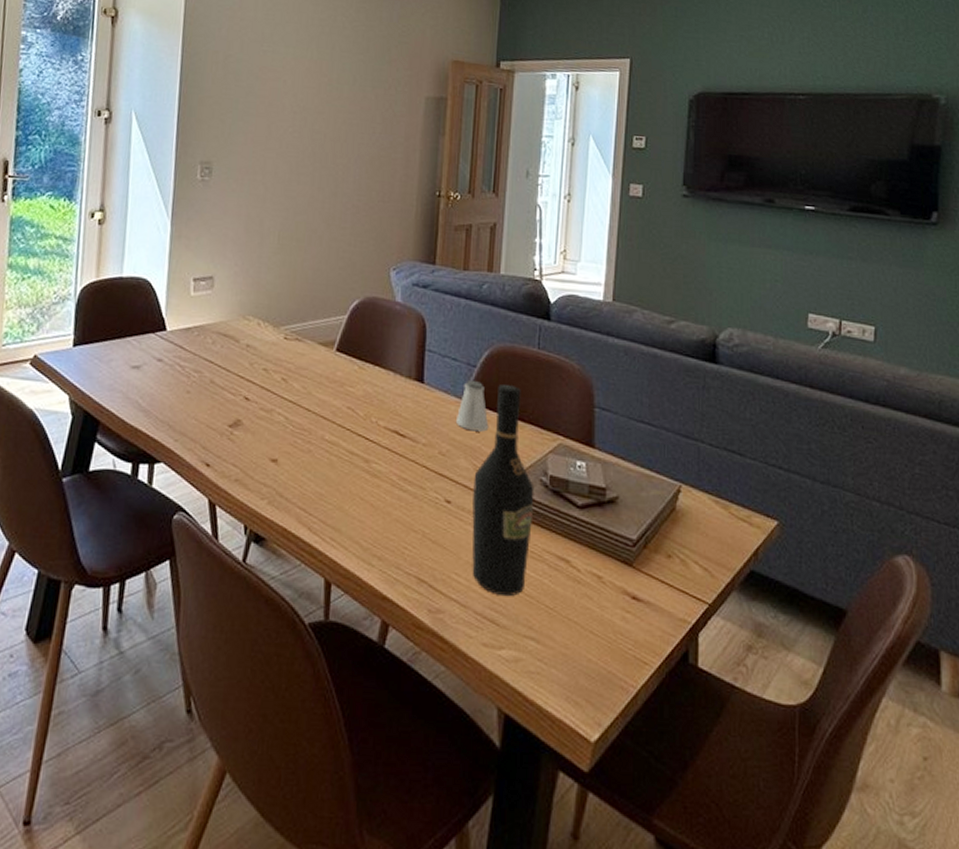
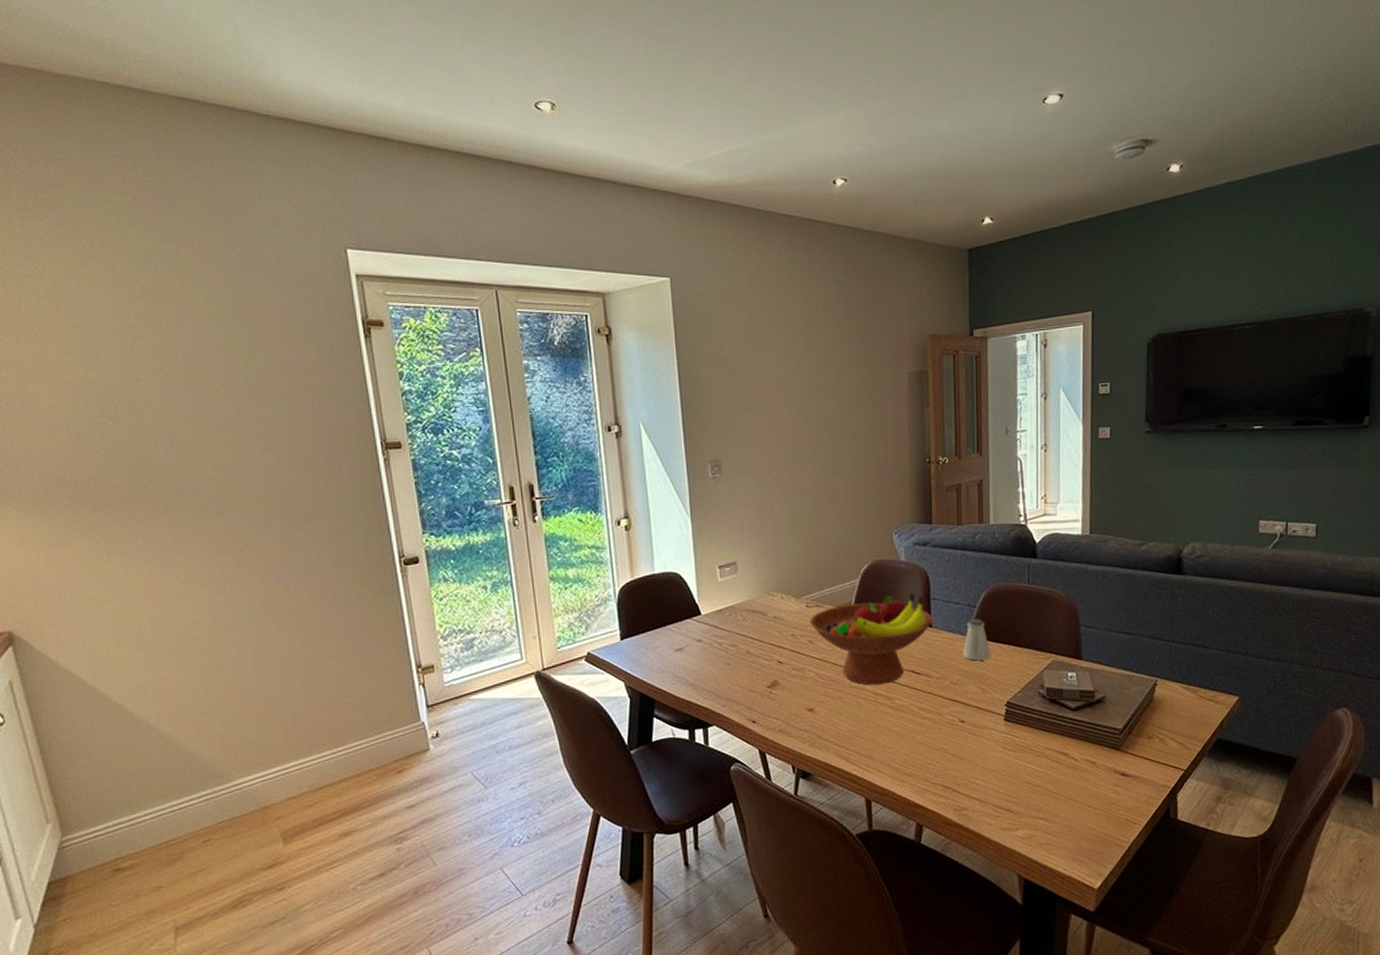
fruit bowl: none [286,338,426,443] -> present [810,593,933,685]
wine bottle: present [472,385,534,596] -> none [982,618,1035,789]

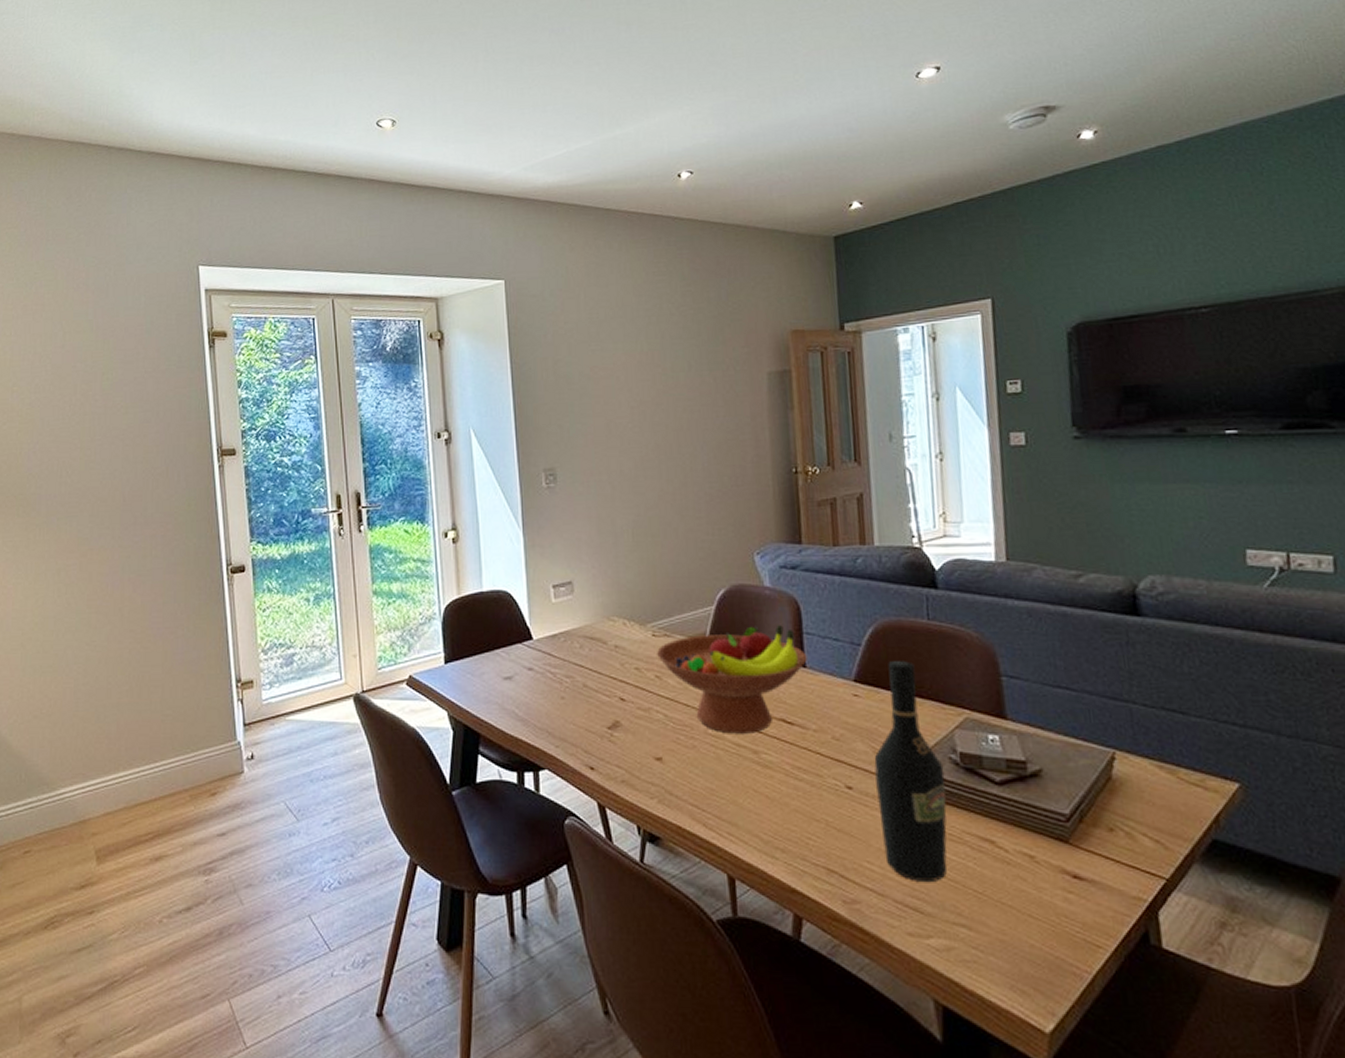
saltshaker: present [962,619,992,661] -> none [845,660,884,713]
wine bottle: none [982,618,1035,789] -> present [874,661,947,881]

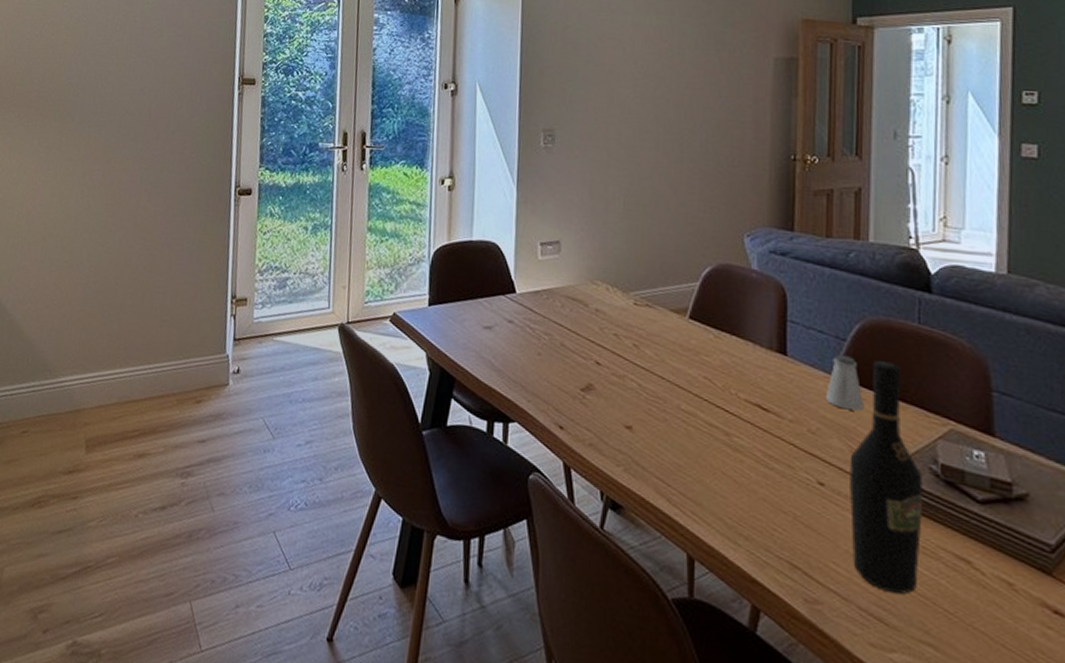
fruit bowl: present [657,625,807,734] -> none [637,307,789,415]
saltshaker: none [845,660,884,713] -> present [825,355,865,411]

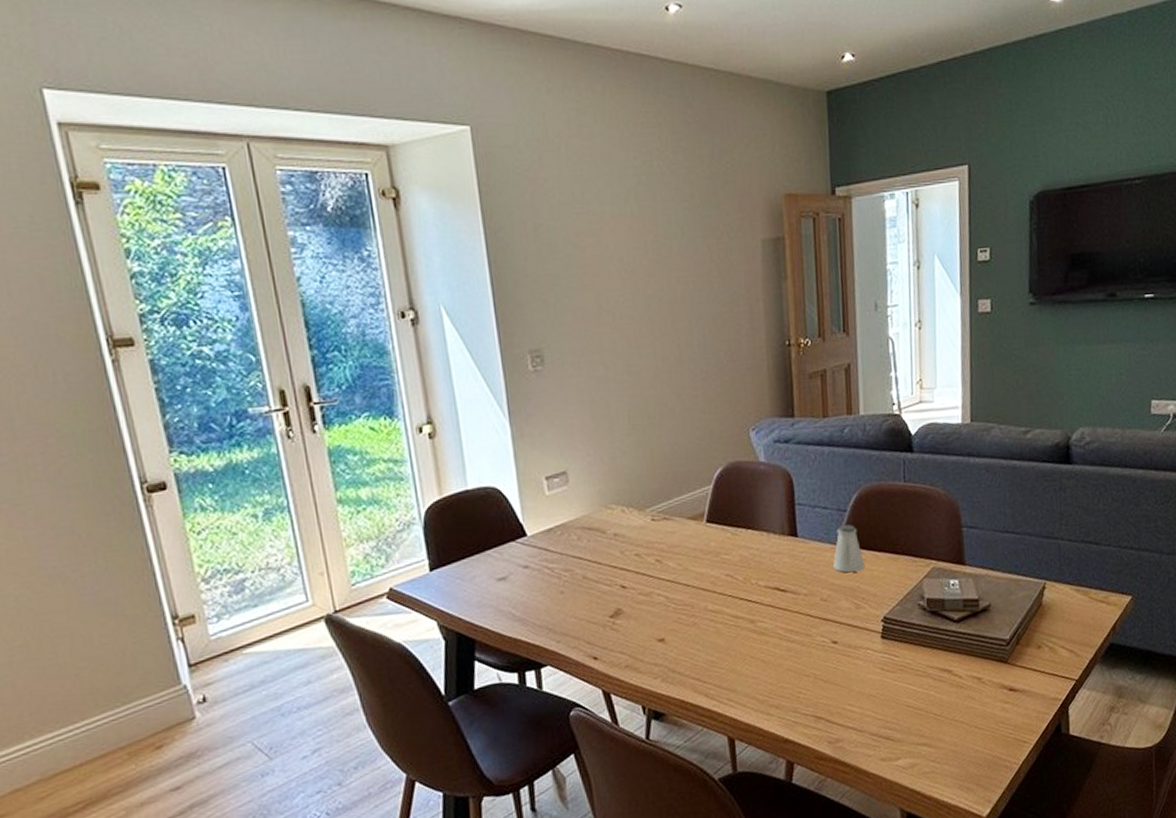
wine bottle: present [850,361,924,594] -> none [856,522,915,715]

